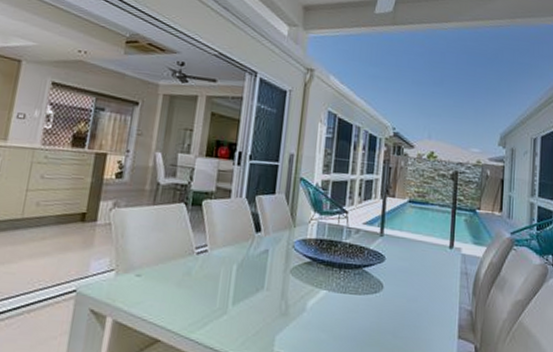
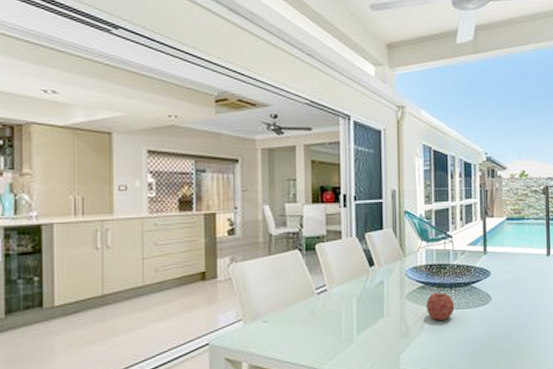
fruit: none [310,269,342,304] -> present [425,290,455,321]

